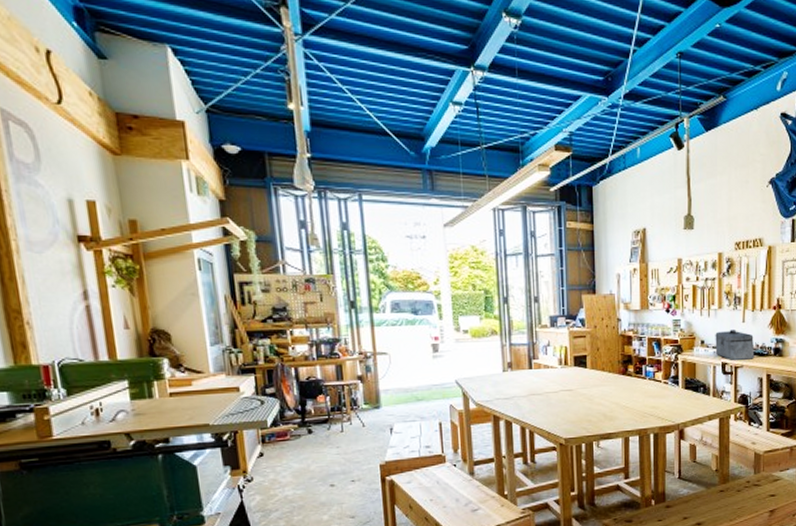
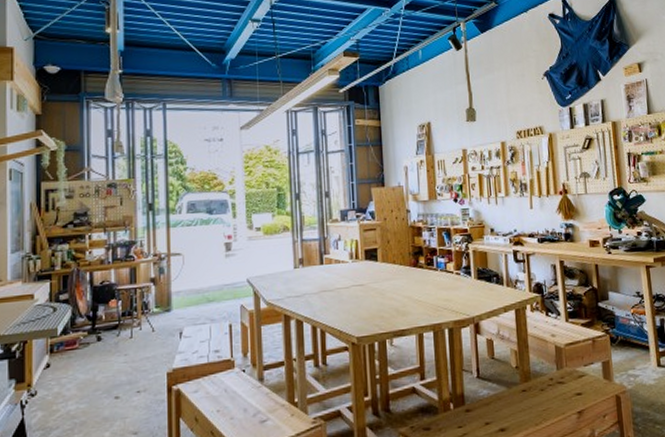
toolbox: present [715,330,755,361] -> none [504,216,546,249]

